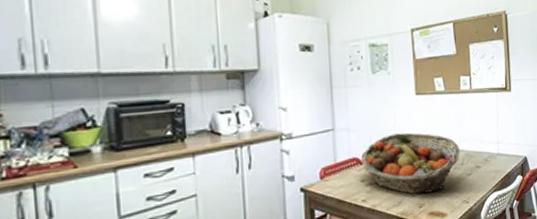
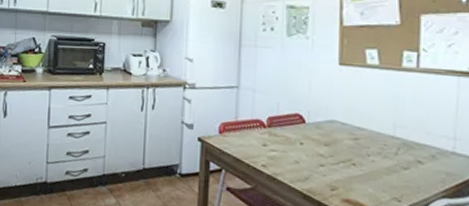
fruit basket: present [361,132,460,194] -> none [265,103,394,178]

